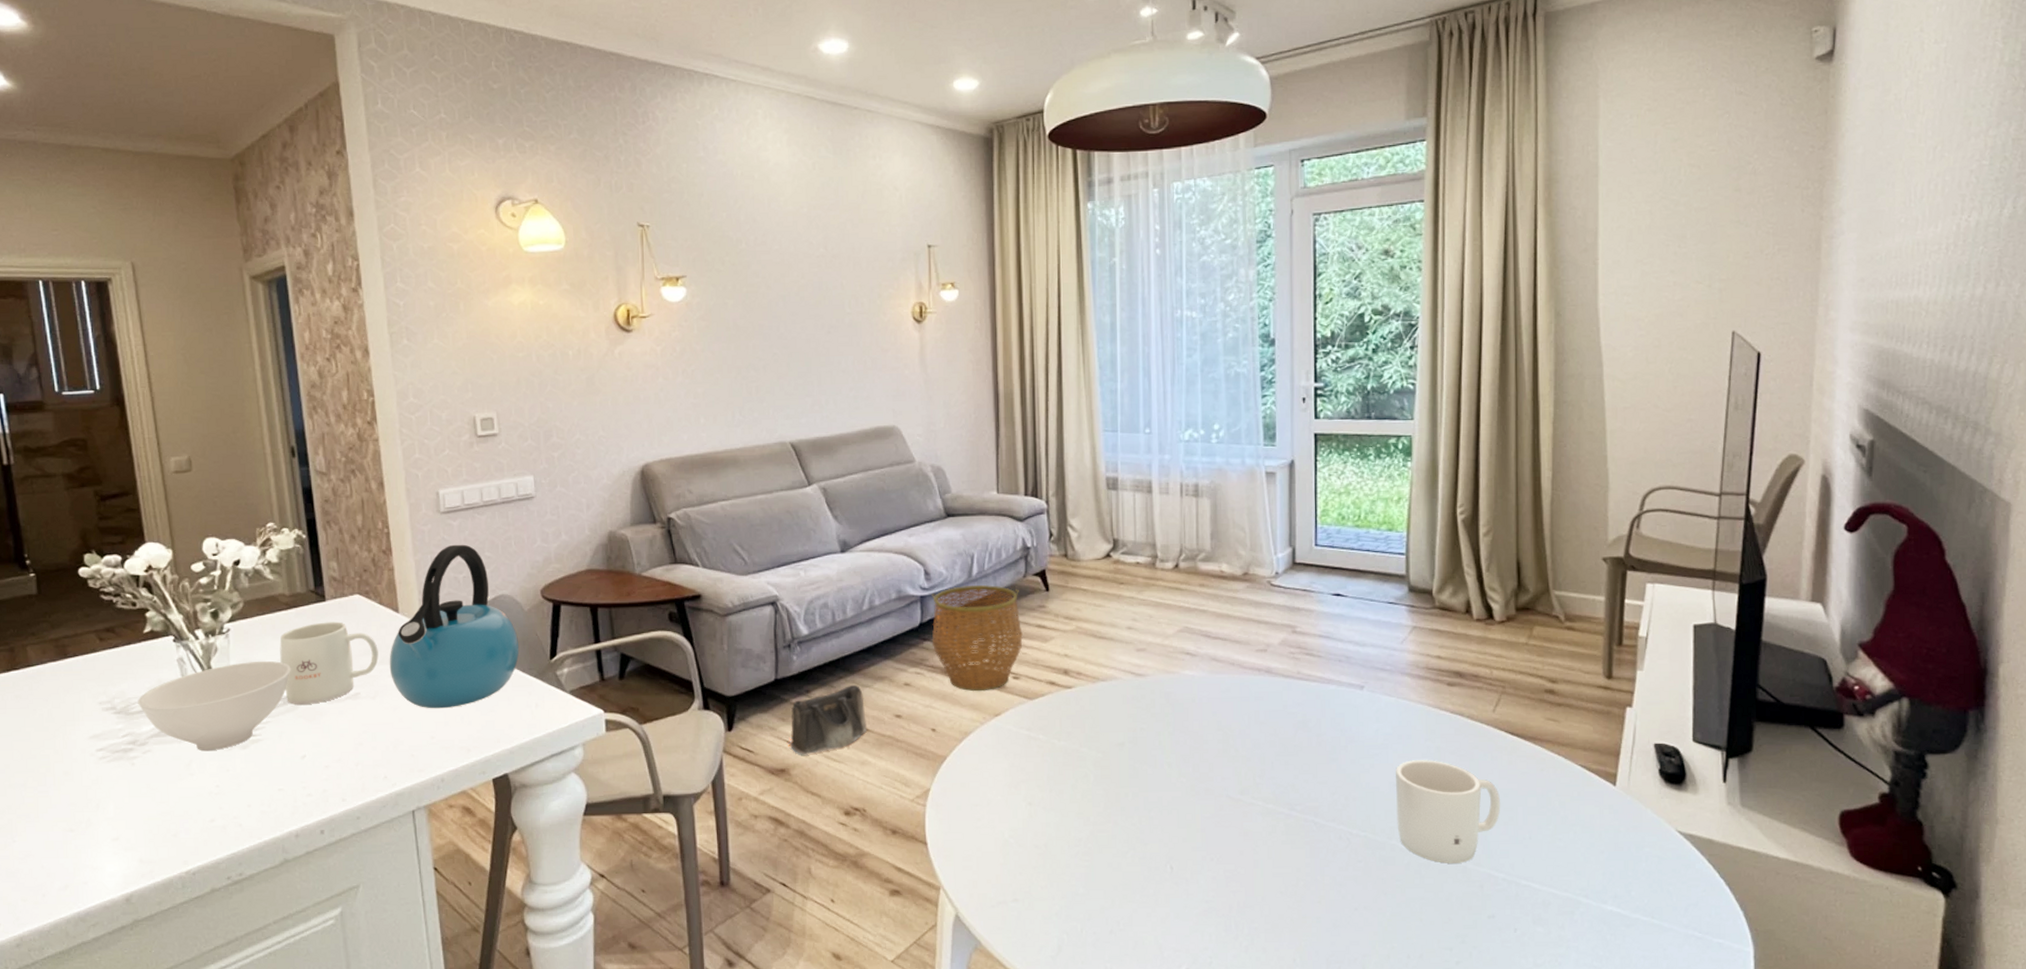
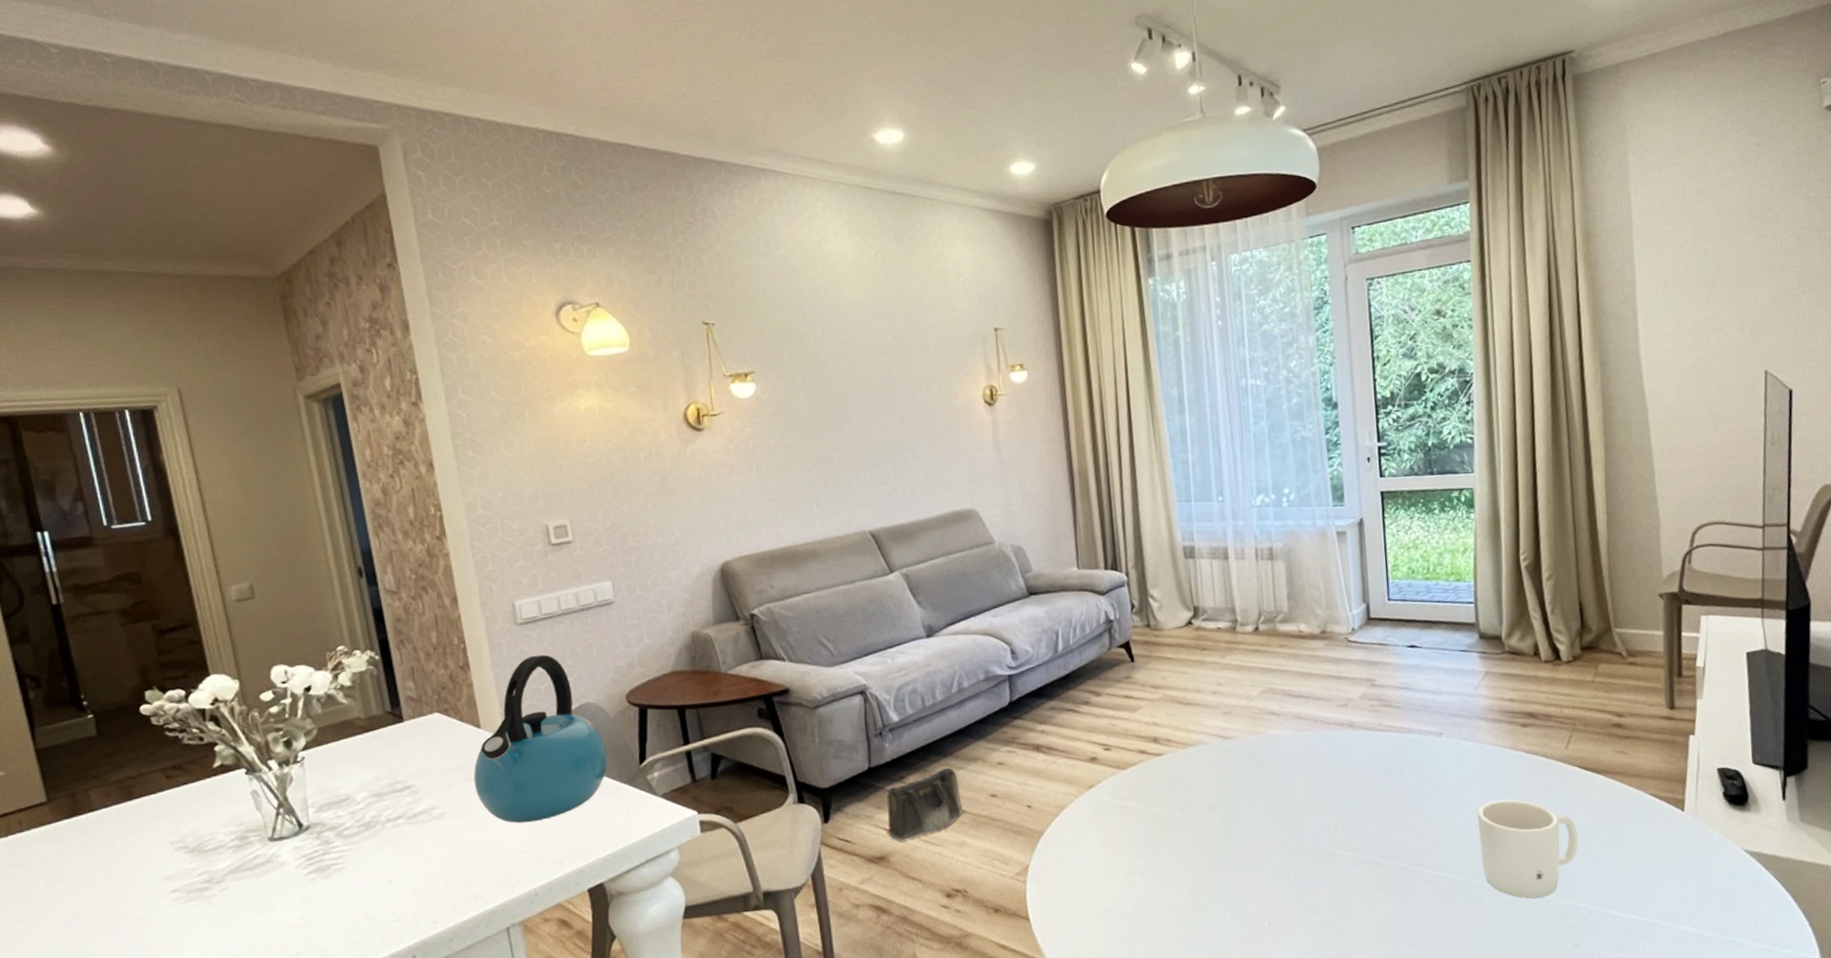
bowl: present [138,661,291,751] -> none [211,786,372,884]
mug: present [279,622,379,705] -> none [358,742,463,830]
basket: present [931,584,1023,692] -> none [1019,659,1112,765]

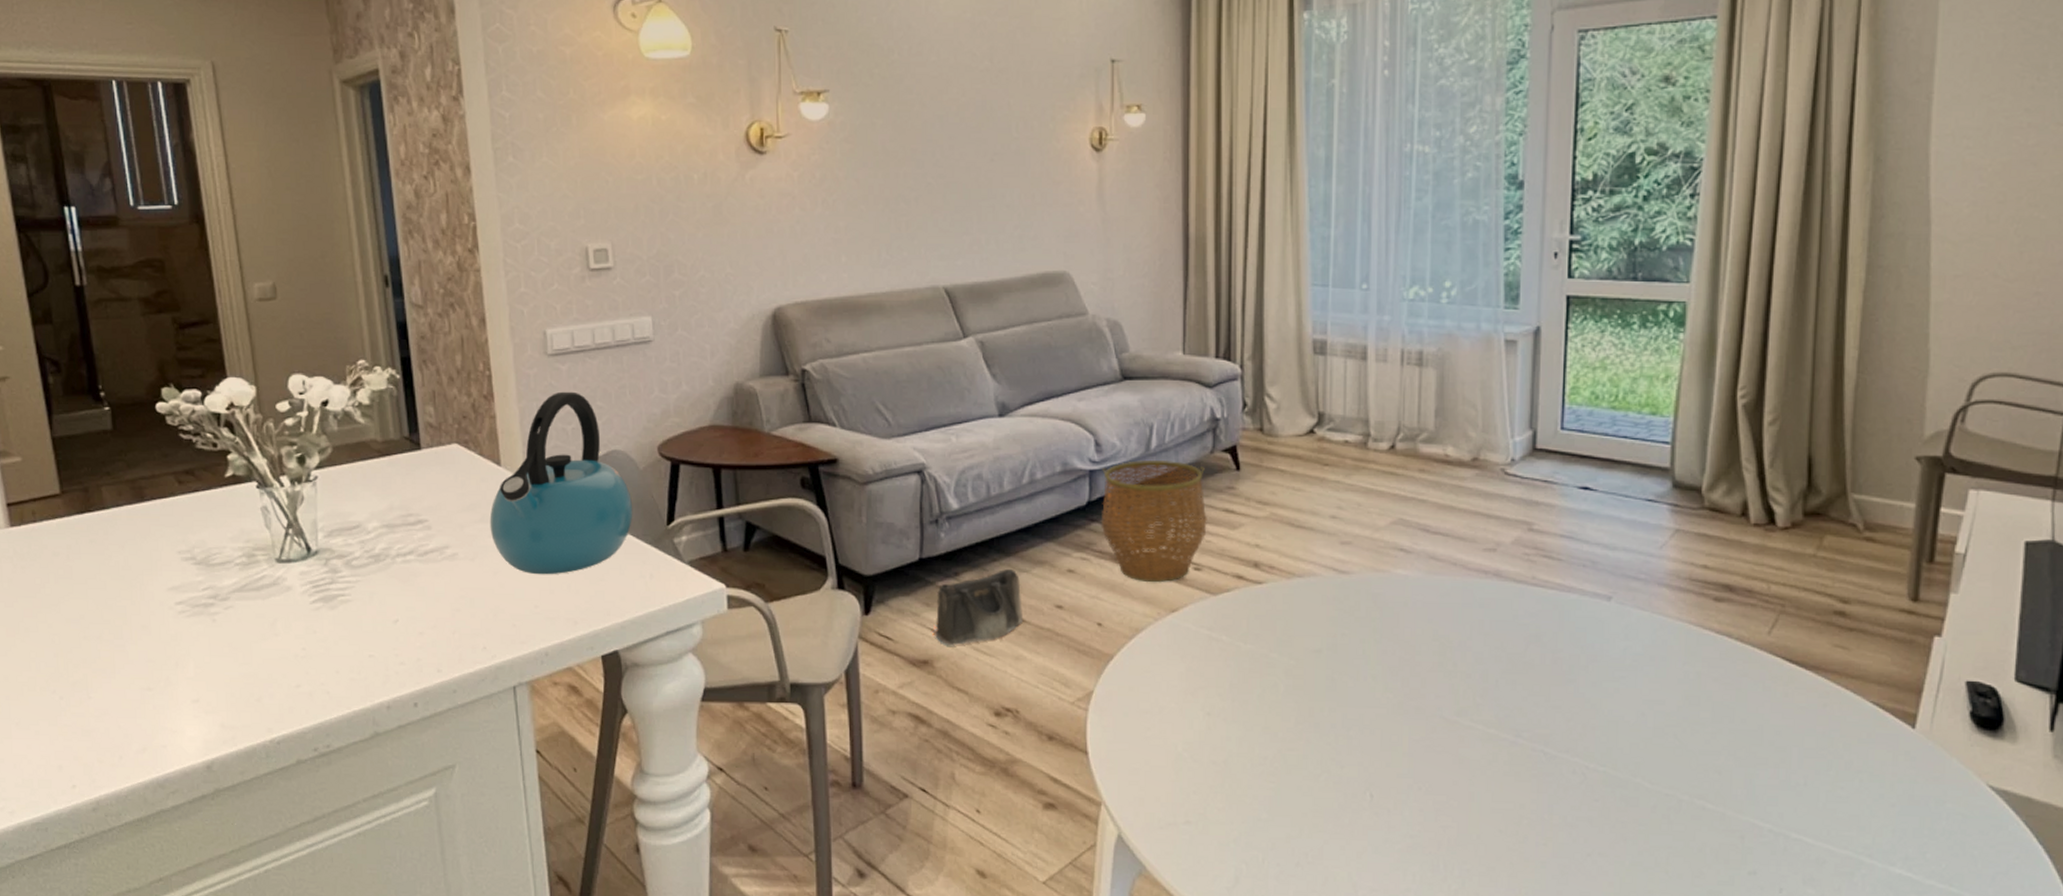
basket: none [1019,659,1112,765] -> present [1100,459,1207,583]
mug: present [1477,799,1579,898] -> none [1643,686,1772,809]

